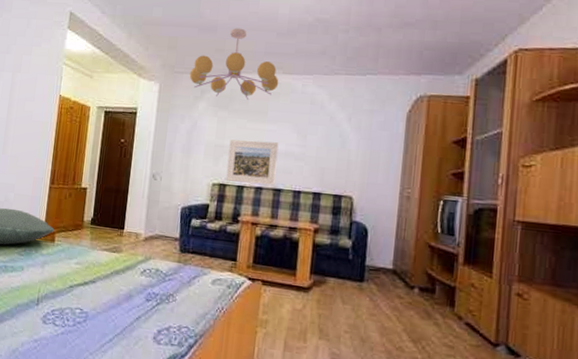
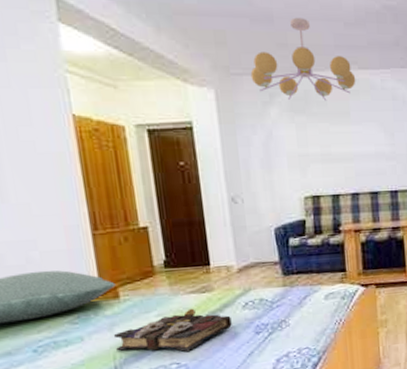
book: none [42,263,130,302] -> present [114,308,232,352]
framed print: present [225,139,279,186] -> none [314,144,371,191]

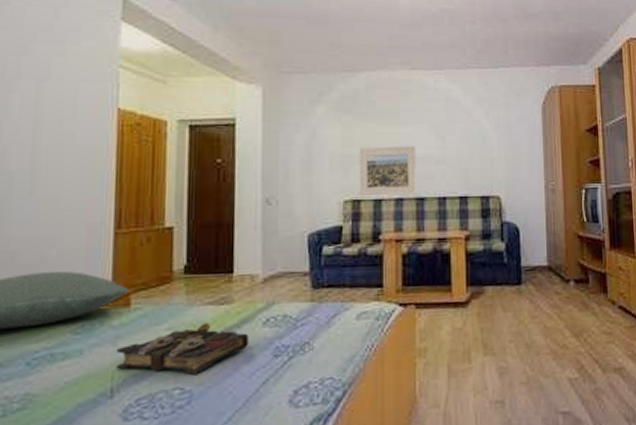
chandelier: present [250,17,356,101] -> none [300,19,408,101]
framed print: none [314,144,371,191] -> present [359,146,417,195]

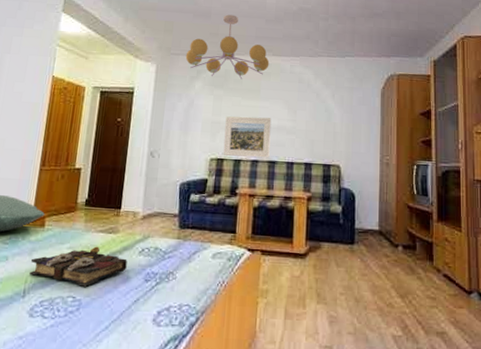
chandelier: none [300,19,408,101] -> present [185,14,270,79]

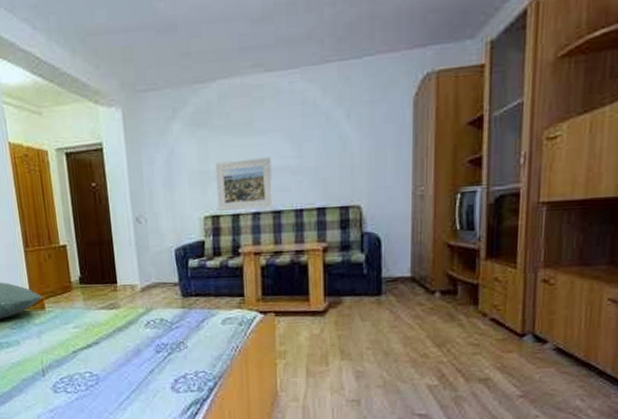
book: present [29,246,127,288] -> none [42,323,135,363]
chandelier: present [185,14,270,79] -> none [154,21,261,115]

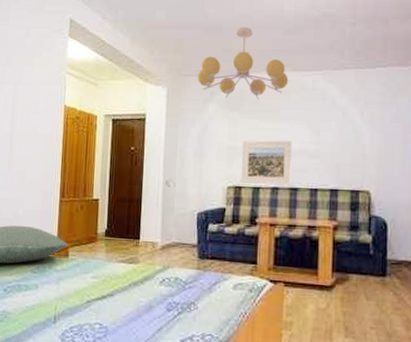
chandelier: none [154,21,261,115] -> present [197,27,289,99]

